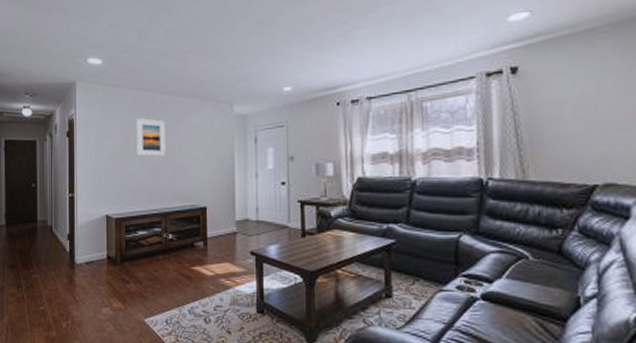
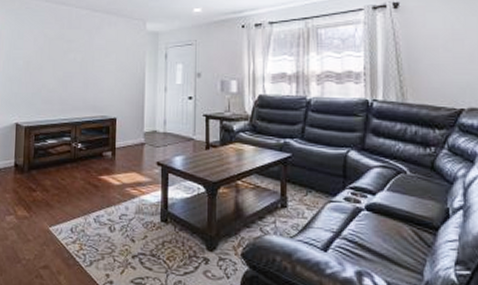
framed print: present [137,118,165,157] -> none [50,31,80,68]

